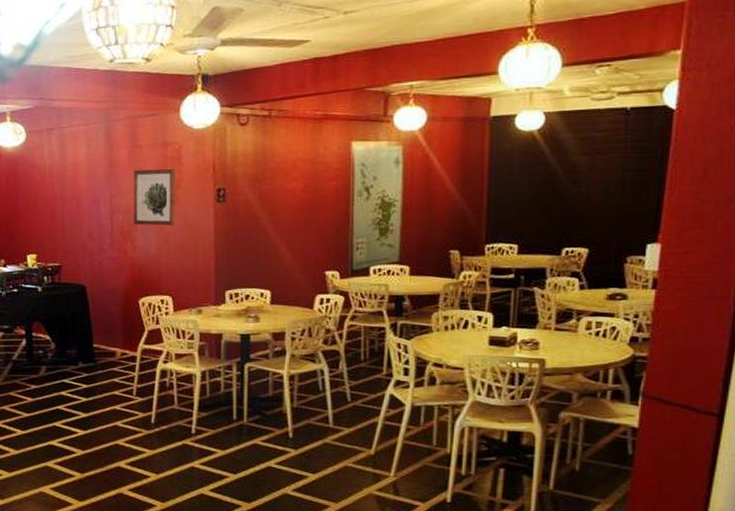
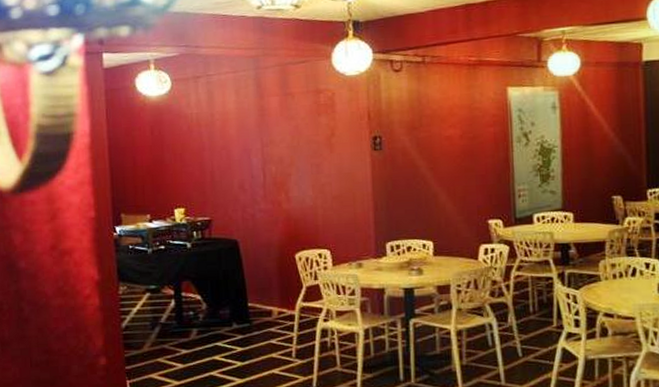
wall art: present [133,168,176,226] -> none [285,116,331,176]

